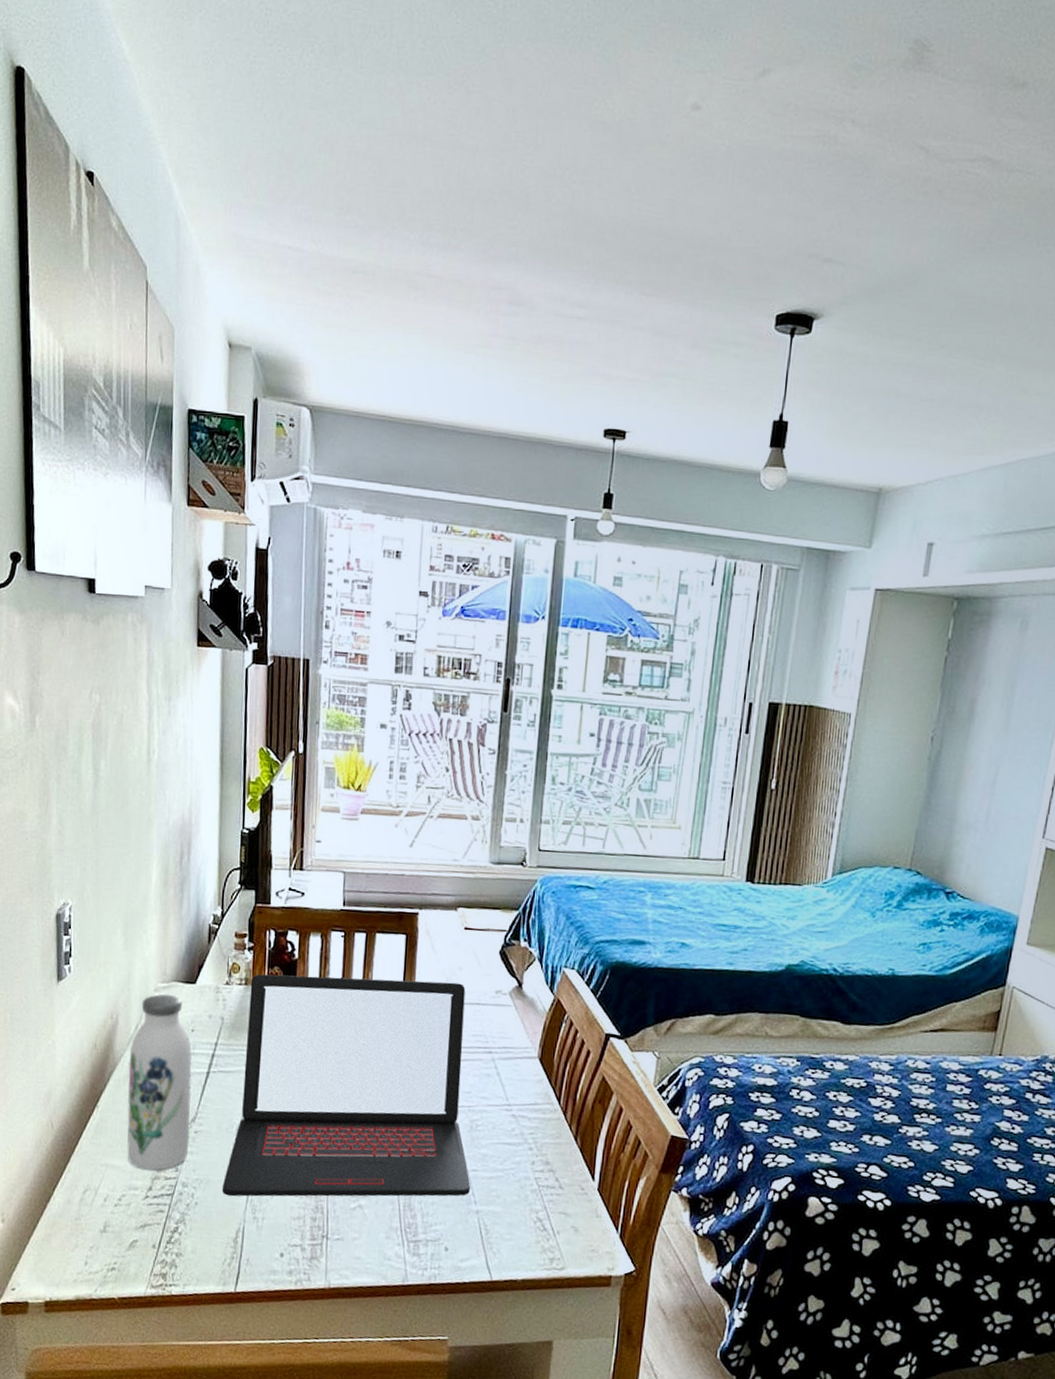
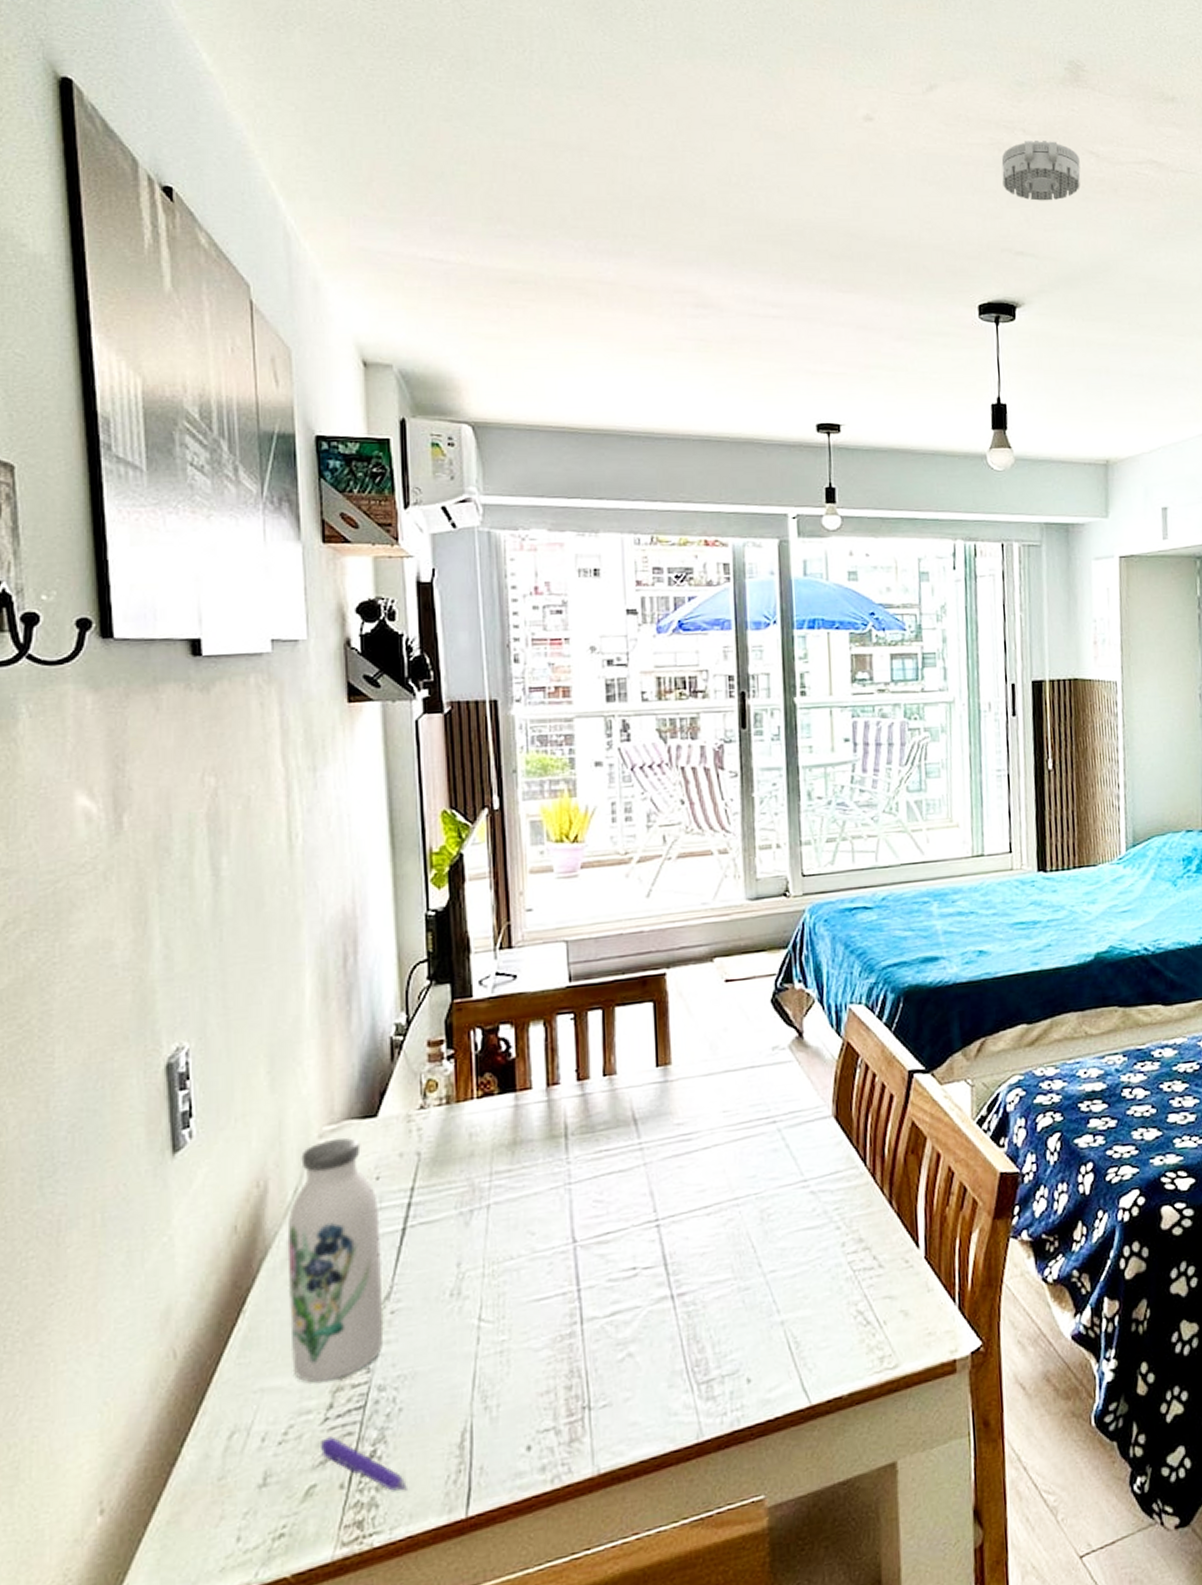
pen: none [142,1210,197,1262] -> present [321,1436,407,1491]
laptop: present [222,974,470,1197] -> none [436,1046,770,1388]
smoke detector: none [821,133,908,203] -> present [1001,141,1081,201]

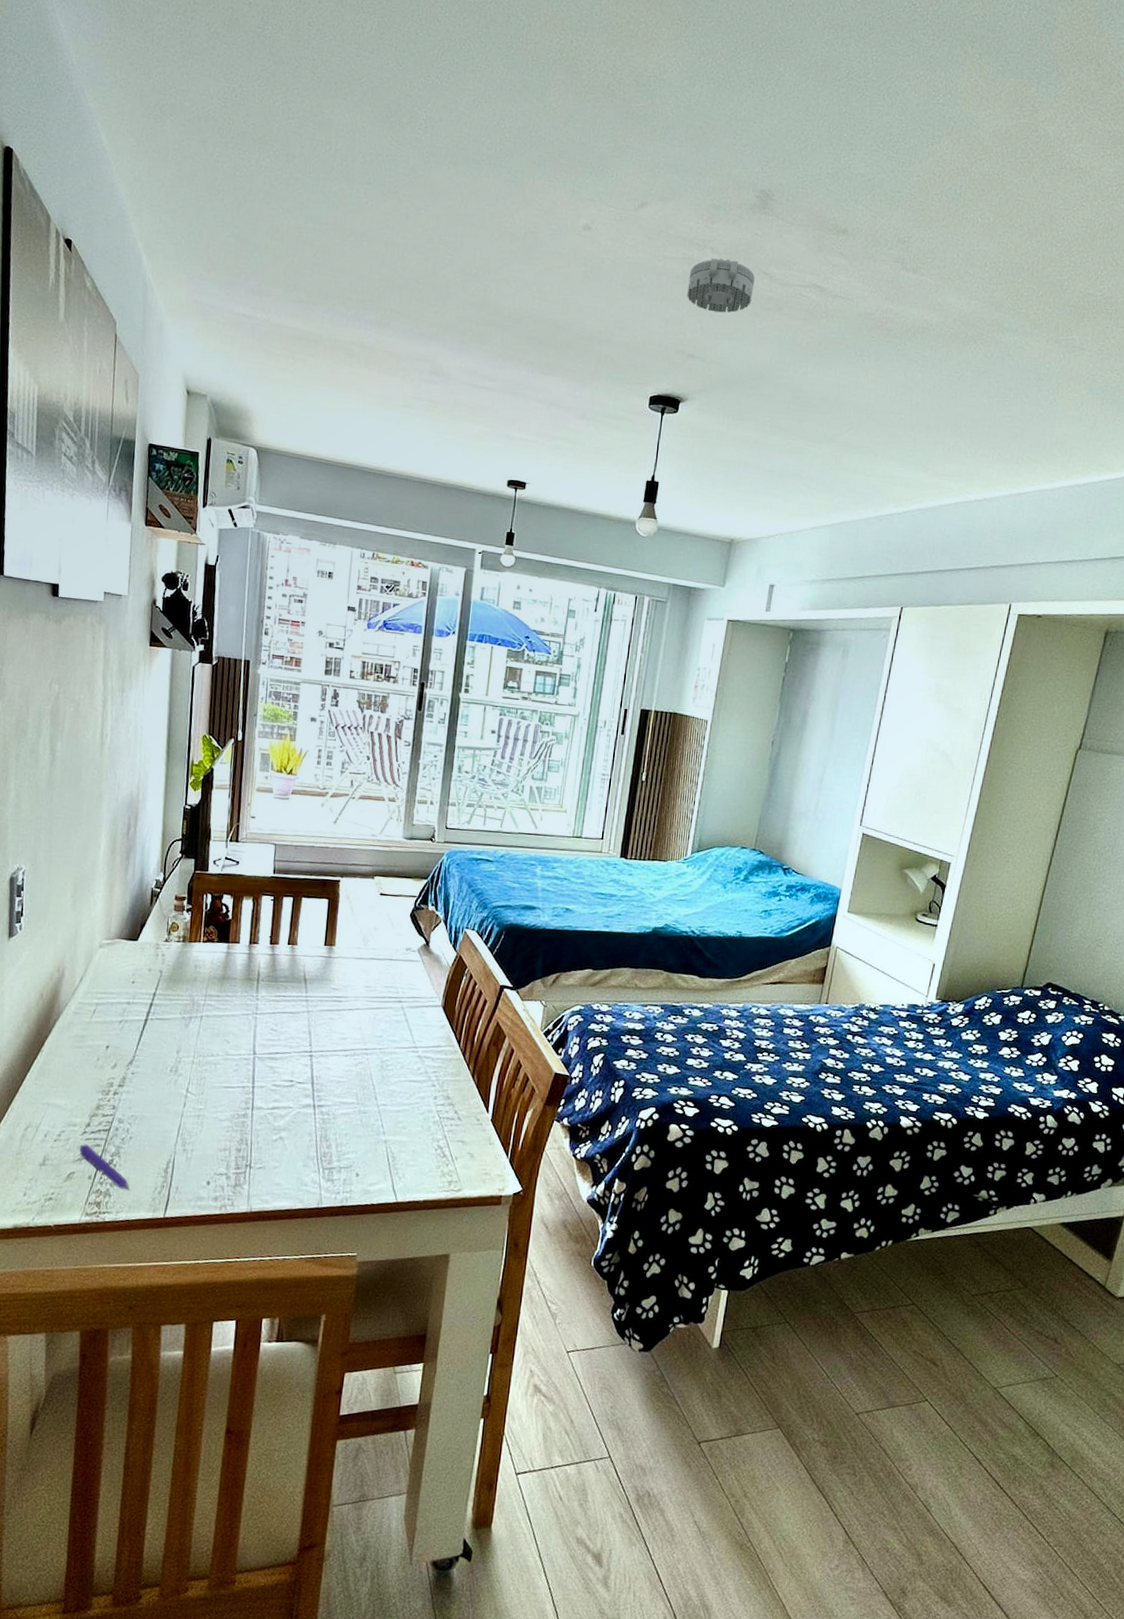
water bottle: present [287,1137,384,1383] -> none [67,949,132,1108]

